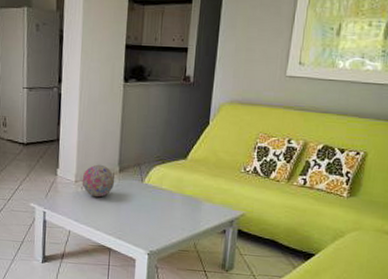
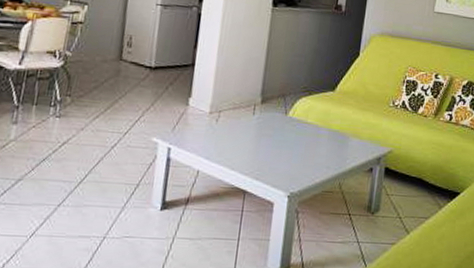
decorative ball: present [82,164,115,198] -> none [217,94,256,132]

